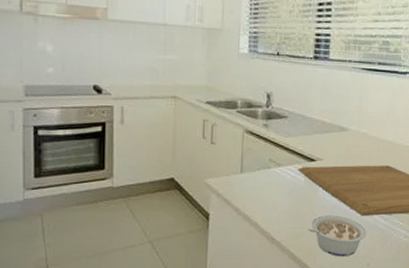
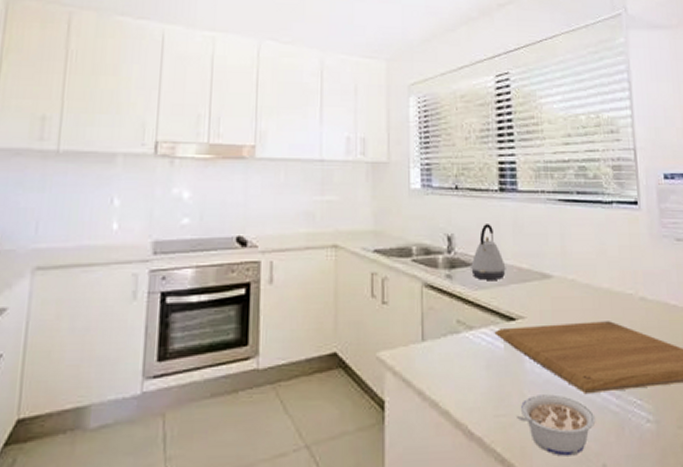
kettle: none [284,85,313,130] -> present [471,224,506,280]

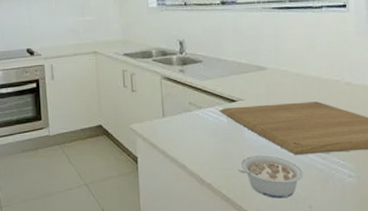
kettle: present [471,224,506,280] -> none [199,30,228,73]

